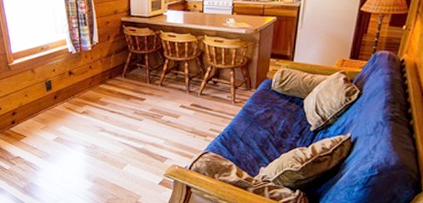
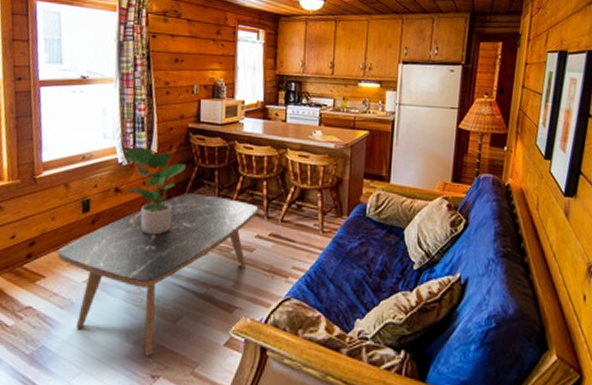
coffee table: none [33,73,182,191] -> present [57,192,259,356]
potted plant: none [73,38,121,106] -> present [124,146,186,235]

